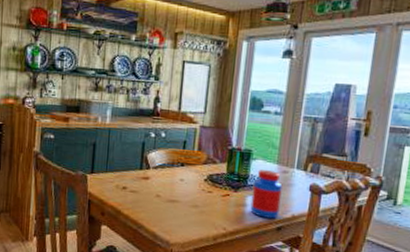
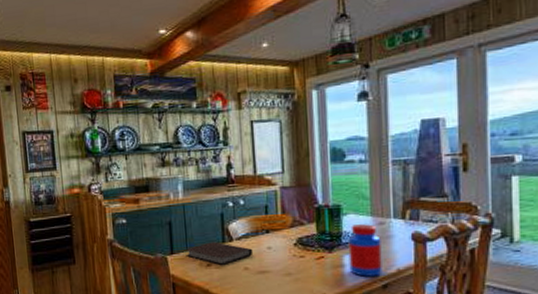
notebook: none [104,167,167,190] -> present [185,241,254,265]

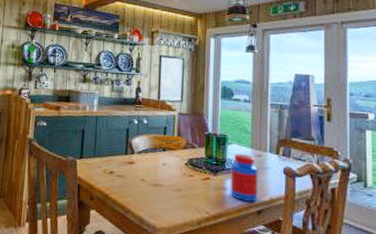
notebook: present [185,241,254,265] -> none [92,152,151,174]

